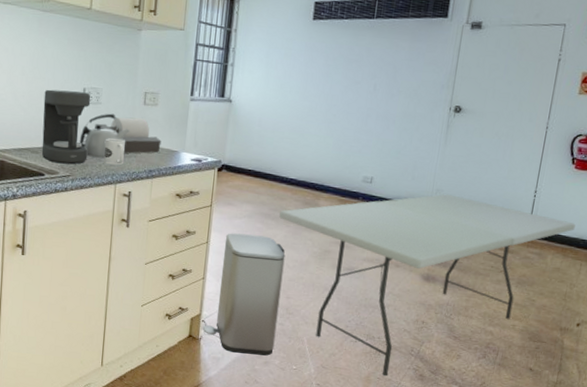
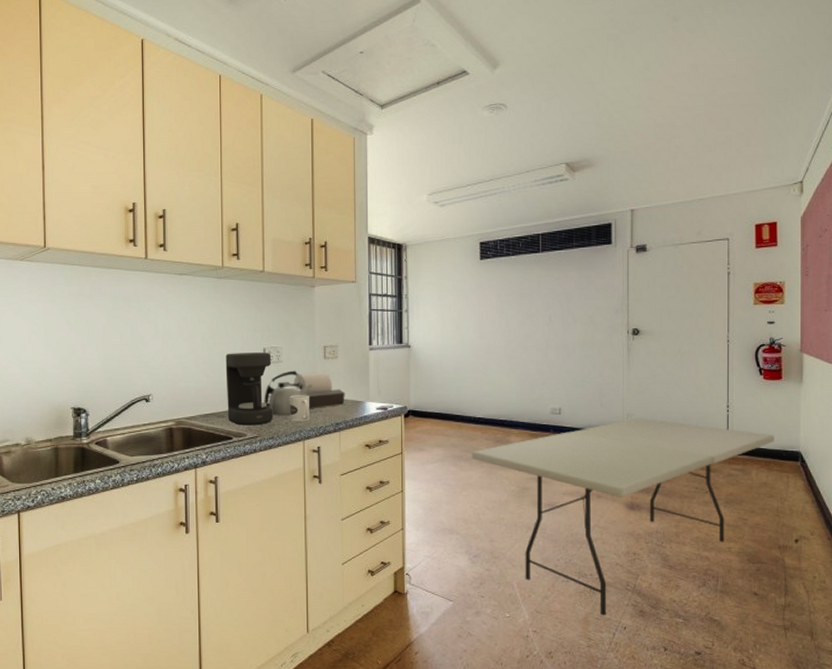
pedal bin: present [203,233,286,356] -> none [408,479,484,605]

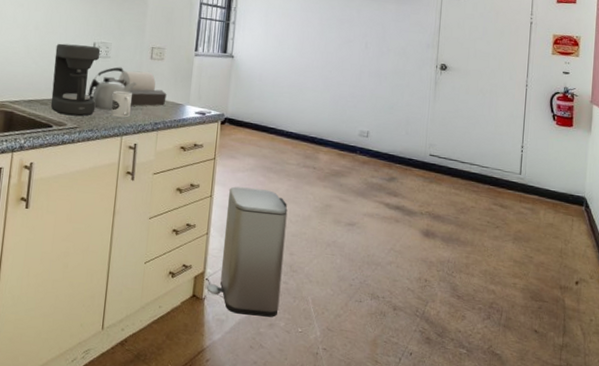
pedal bin: none [408,479,484,605] -> present [207,186,288,317]
folding table: present [472,418,775,615] -> none [281,148,563,339]

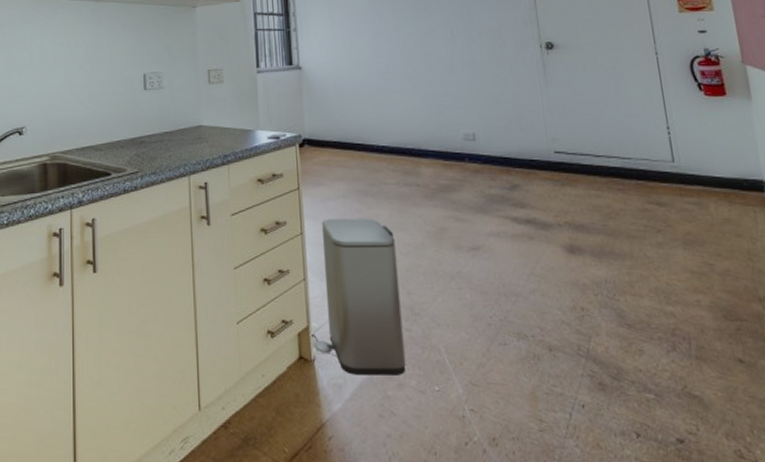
coffee maker: present [50,43,101,116] -> none [103,78,156,159]
kettle: present [87,67,137,111] -> none [145,97,197,148]
paper towel holder: present [103,70,167,107] -> none [160,98,233,139]
mug: present [111,91,133,118] -> none [172,124,196,154]

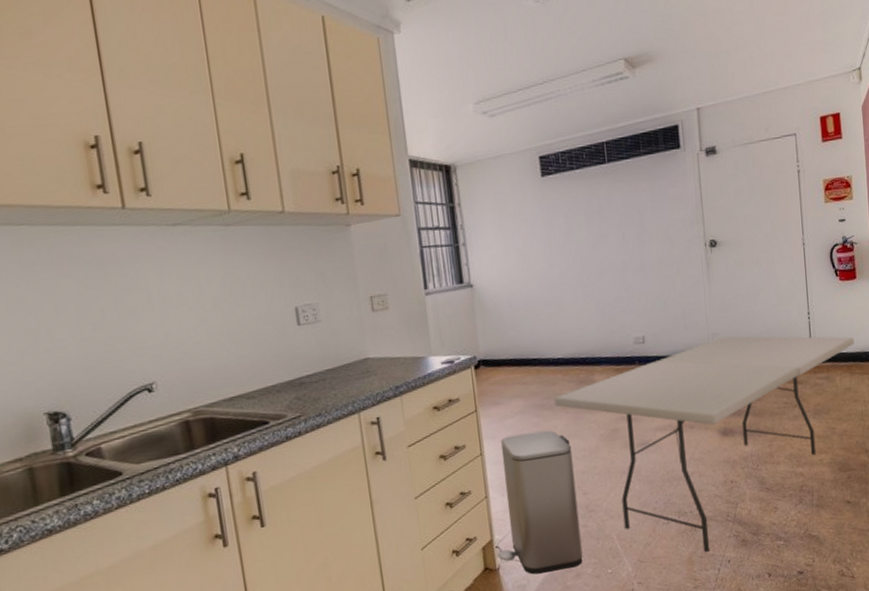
folding table: none [378,143,731,388] -> present [554,336,854,552]

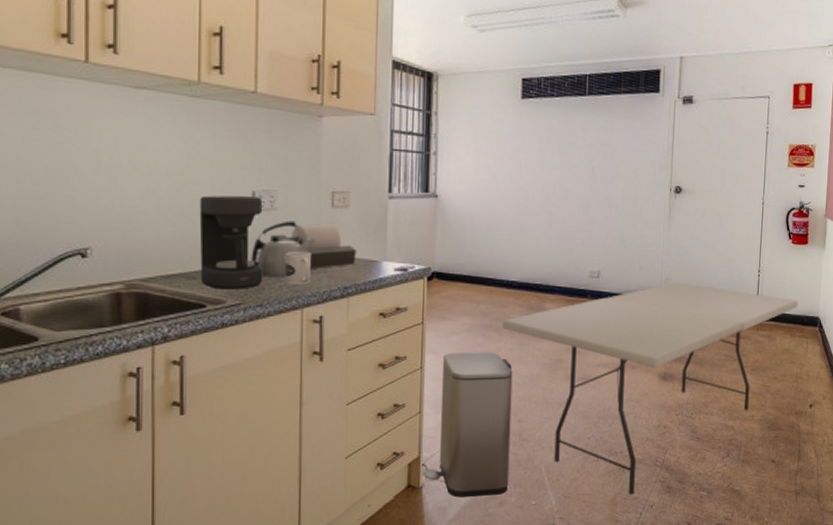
coffee maker: none [247,311,318,405] -> present [199,195,263,290]
kettle: none [303,329,362,388] -> present [251,220,316,278]
paper towel holder: none [318,328,403,373] -> present [270,224,357,269]
mug: none [334,358,364,392] -> present [284,252,312,285]

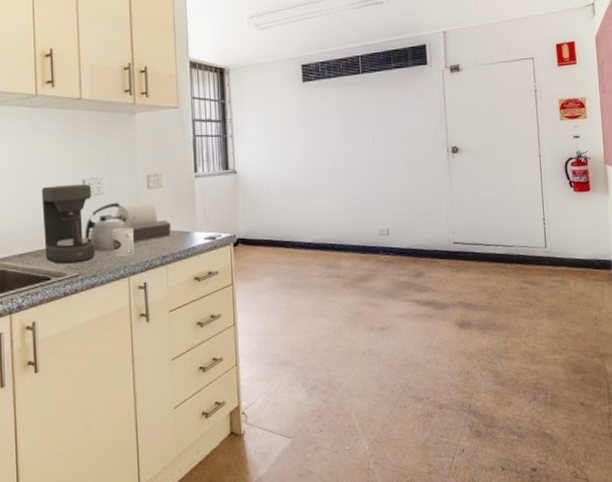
pedal bin: present [424,352,513,498] -> none [245,307,323,444]
folding table: present [503,282,798,494] -> none [304,235,588,439]

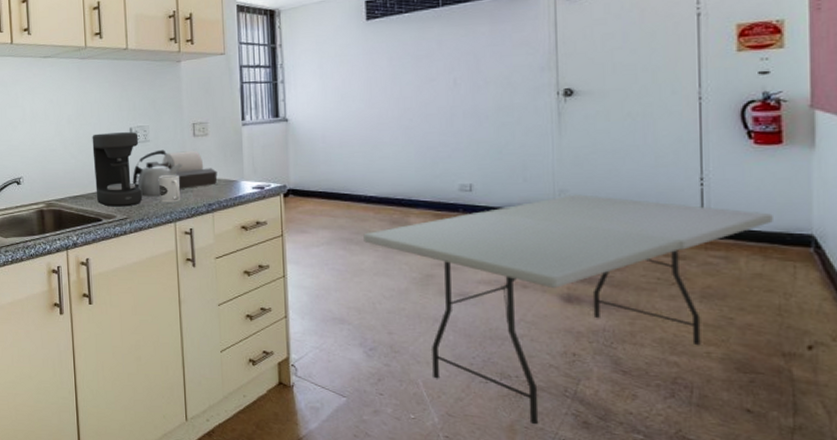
folding table: none [304,235,588,439] -> present [363,194,773,424]

